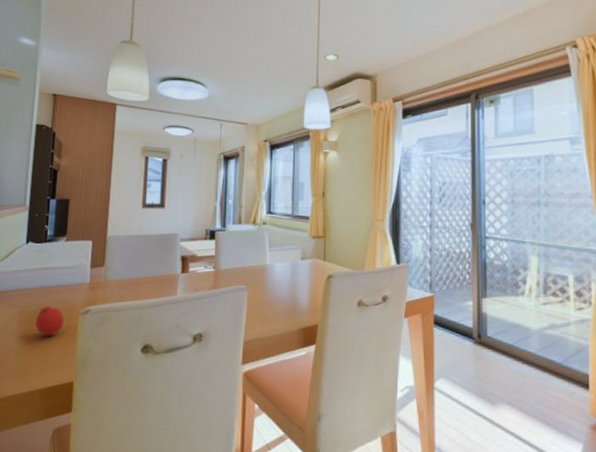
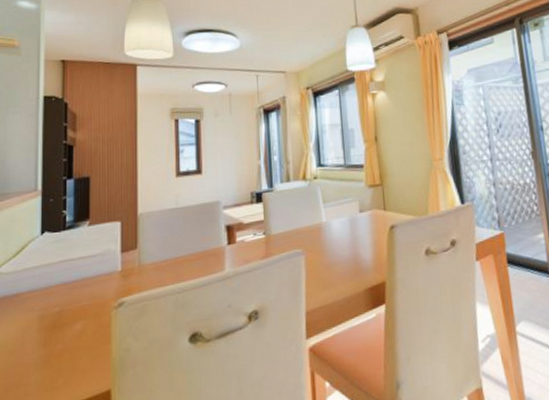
fruit: present [35,305,64,337] -> none [58,303,94,341]

